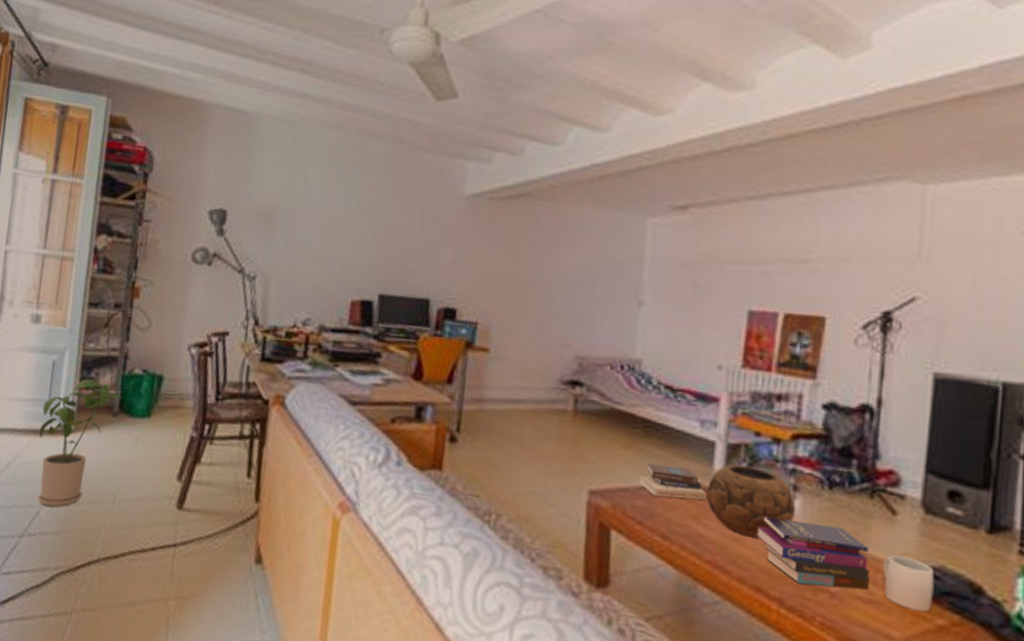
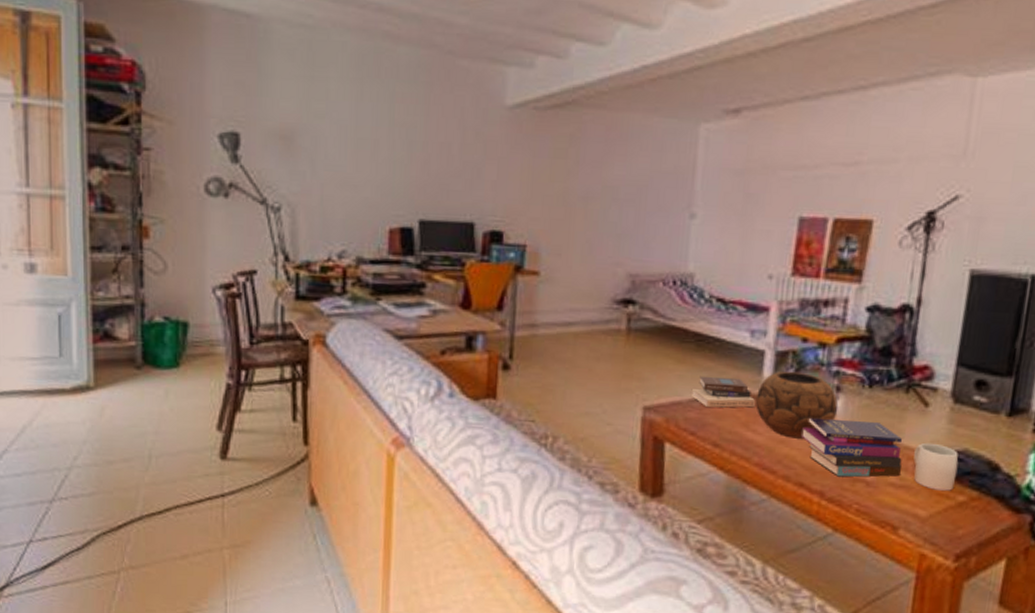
house plant: present [37,379,123,507] -> none [54,331,146,469]

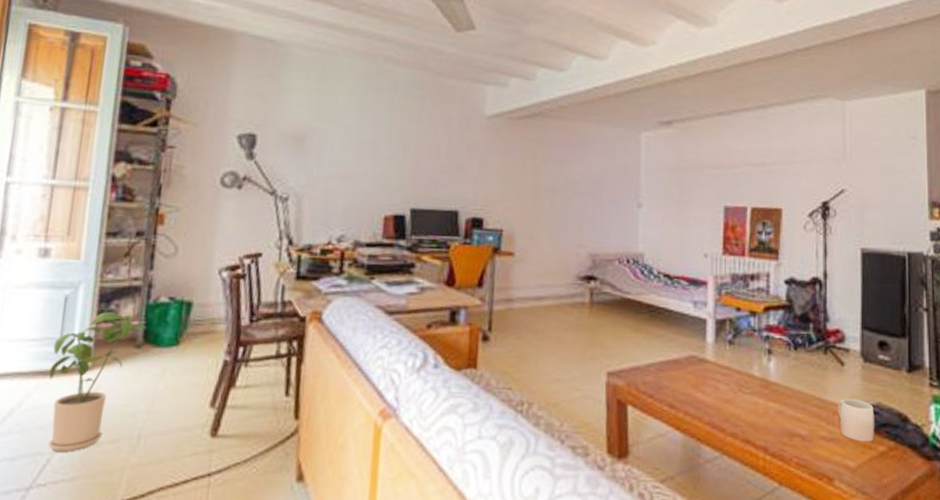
house plant: none [54,331,146,469] -> present [47,312,148,452]
books: present [690,375,756,408] -> none [647,342,703,372]
decorative bowl: present [755,371,838,439] -> none [702,337,771,398]
books: present [802,417,902,477] -> none [744,378,829,433]

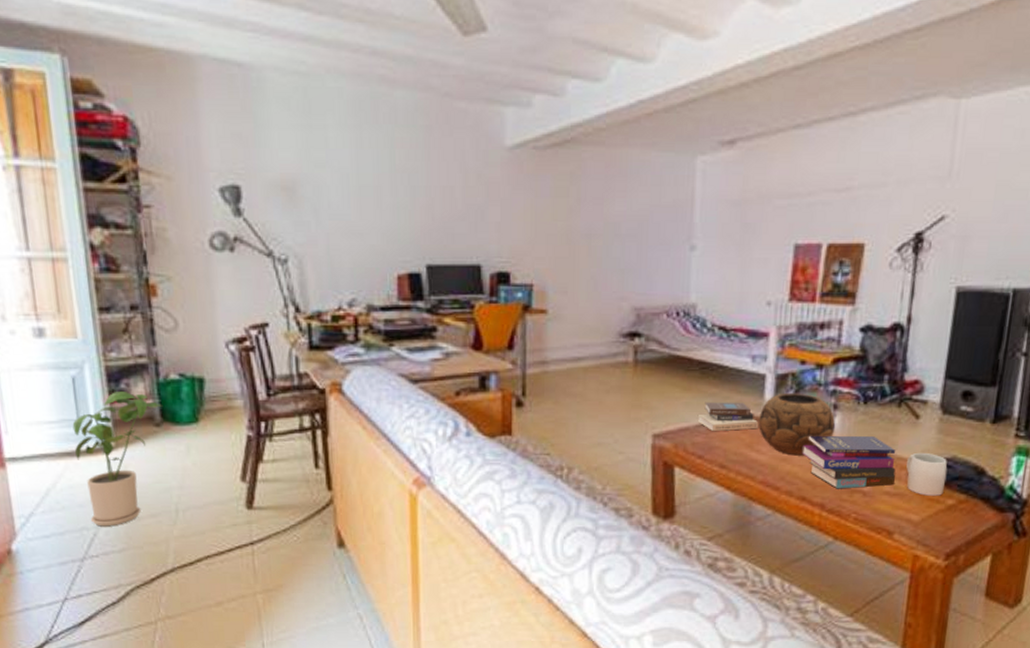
books: none [647,342,703,372] -> present [697,402,759,432]
decorative bowl: none [702,337,771,398] -> present [758,392,836,456]
books: none [744,378,829,433] -> present [802,435,896,489]

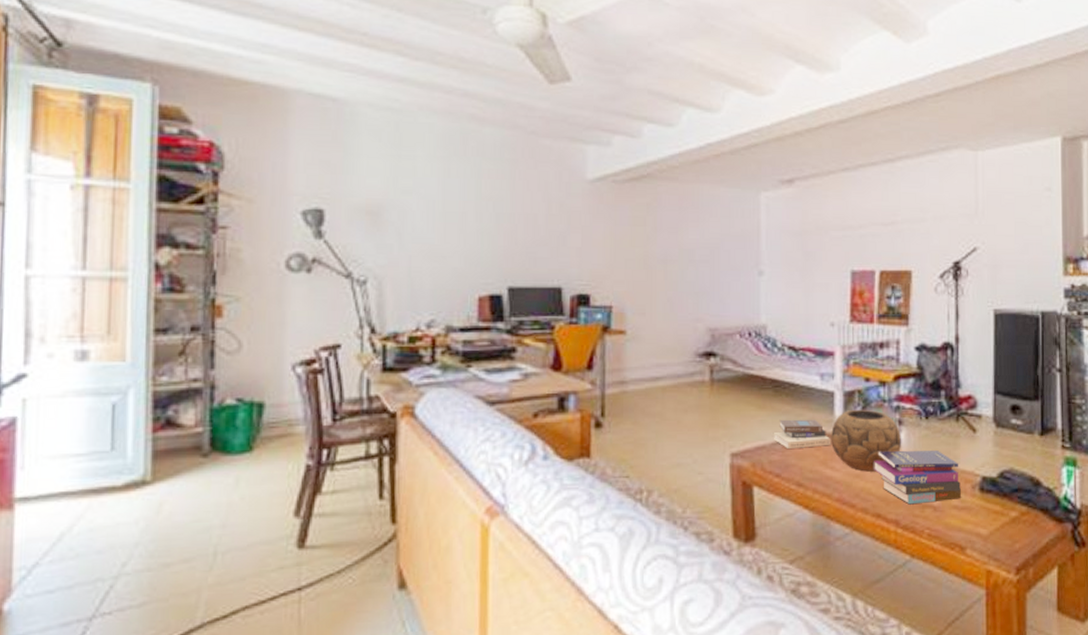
house plant: present [72,392,163,527] -> none [103,419,214,577]
mug: present [906,452,948,497] -> none [970,465,1007,510]

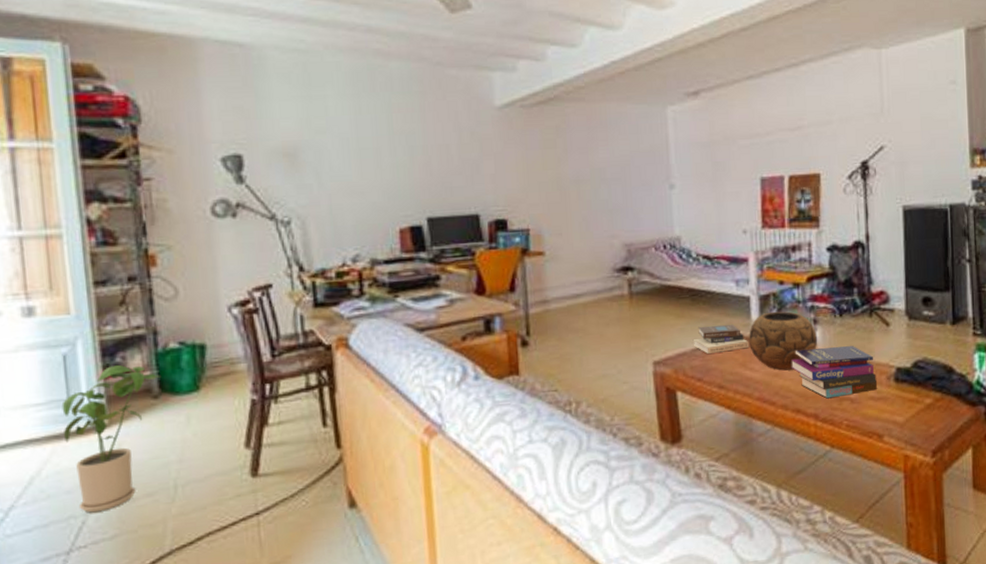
house plant: none [103,419,214,577] -> present [61,365,162,513]

